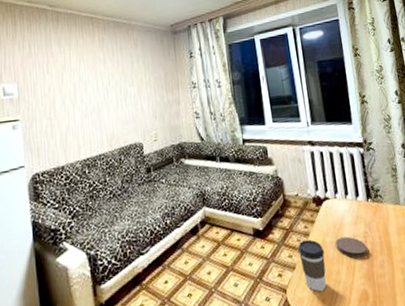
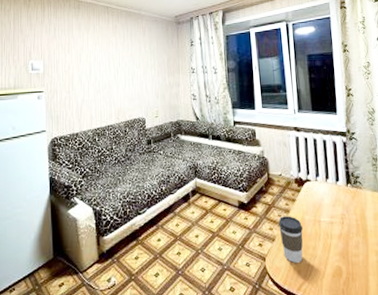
coaster: present [335,236,368,258] -> none [314,216,345,237]

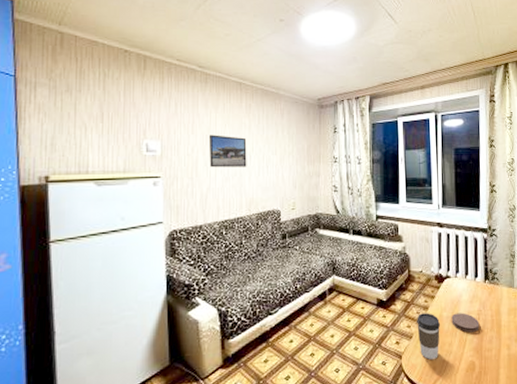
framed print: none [82,53,115,82] -> present [208,134,247,168]
coaster: none [314,216,345,237] -> present [451,313,480,333]

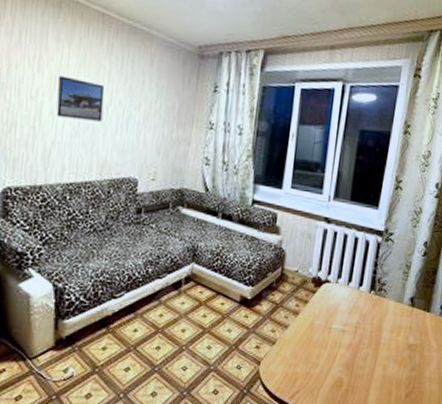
coffee cup: present [417,313,440,360] -> none [282,318,310,370]
coaster: present [451,313,480,333] -> none [323,323,356,346]

